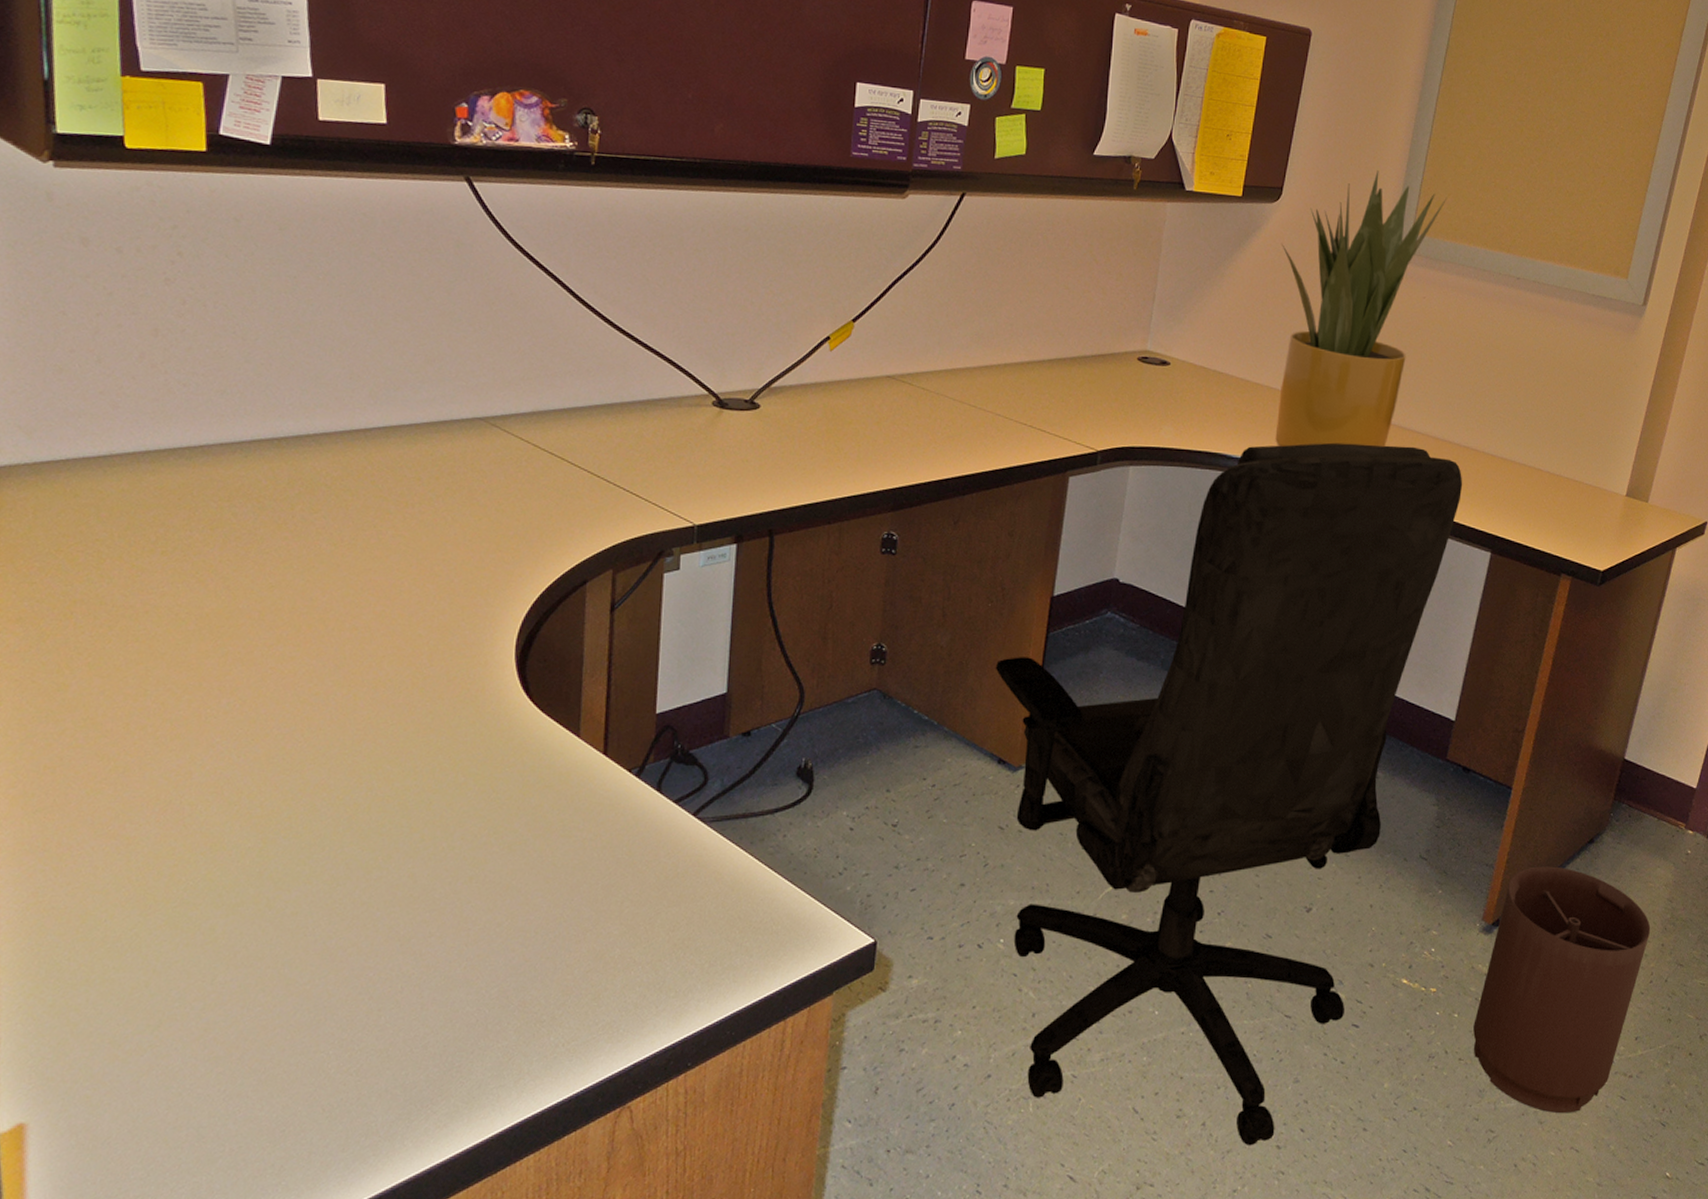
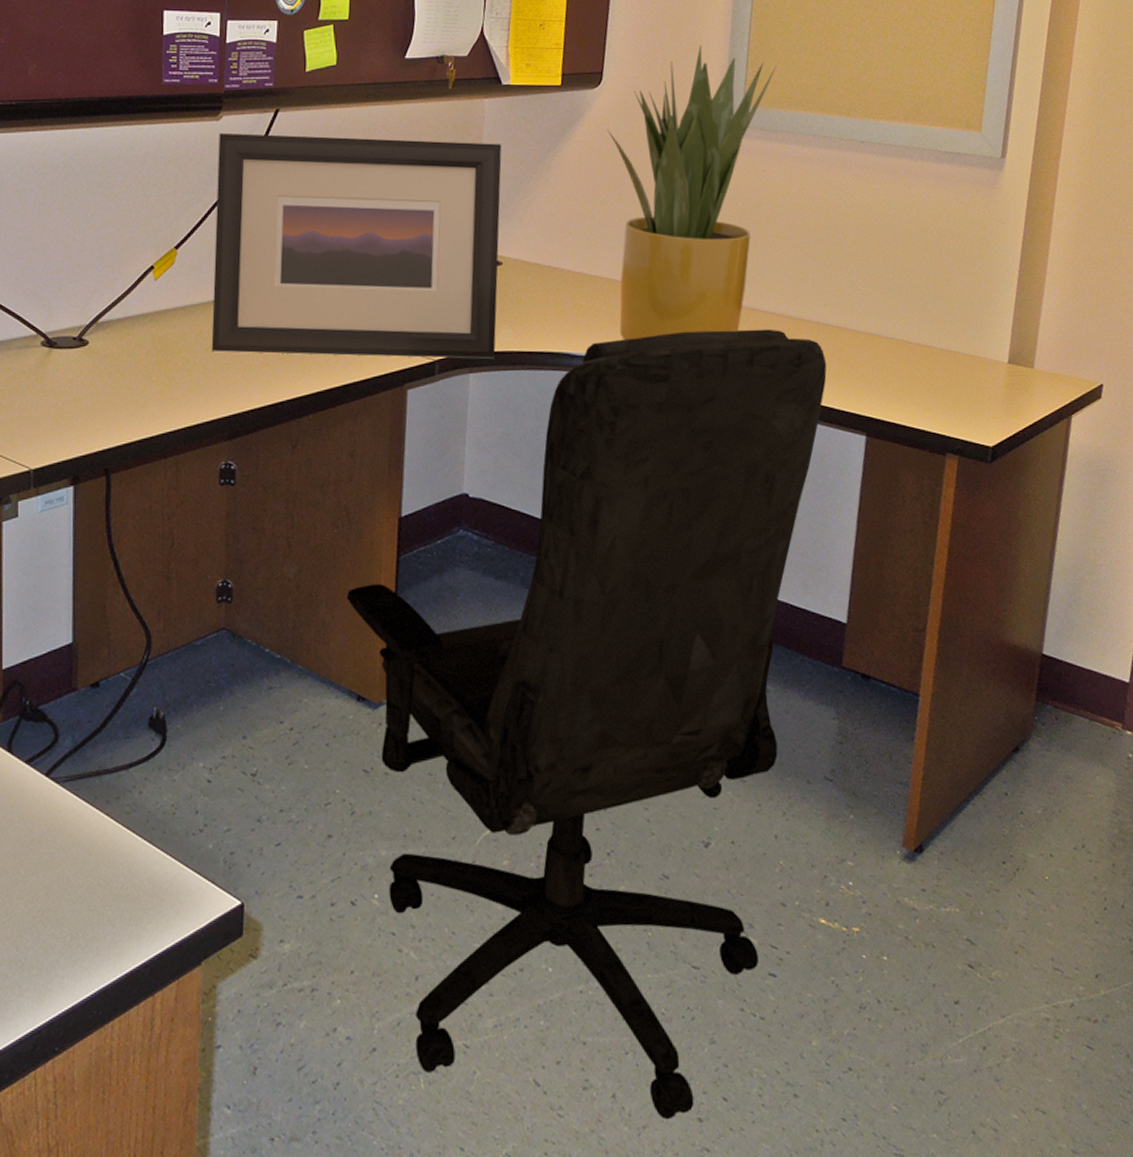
picture frame: none [881,211,1180,455] -> present [211,132,502,360]
trash can: present [1473,866,1651,1114] -> none [906,780,1098,1069]

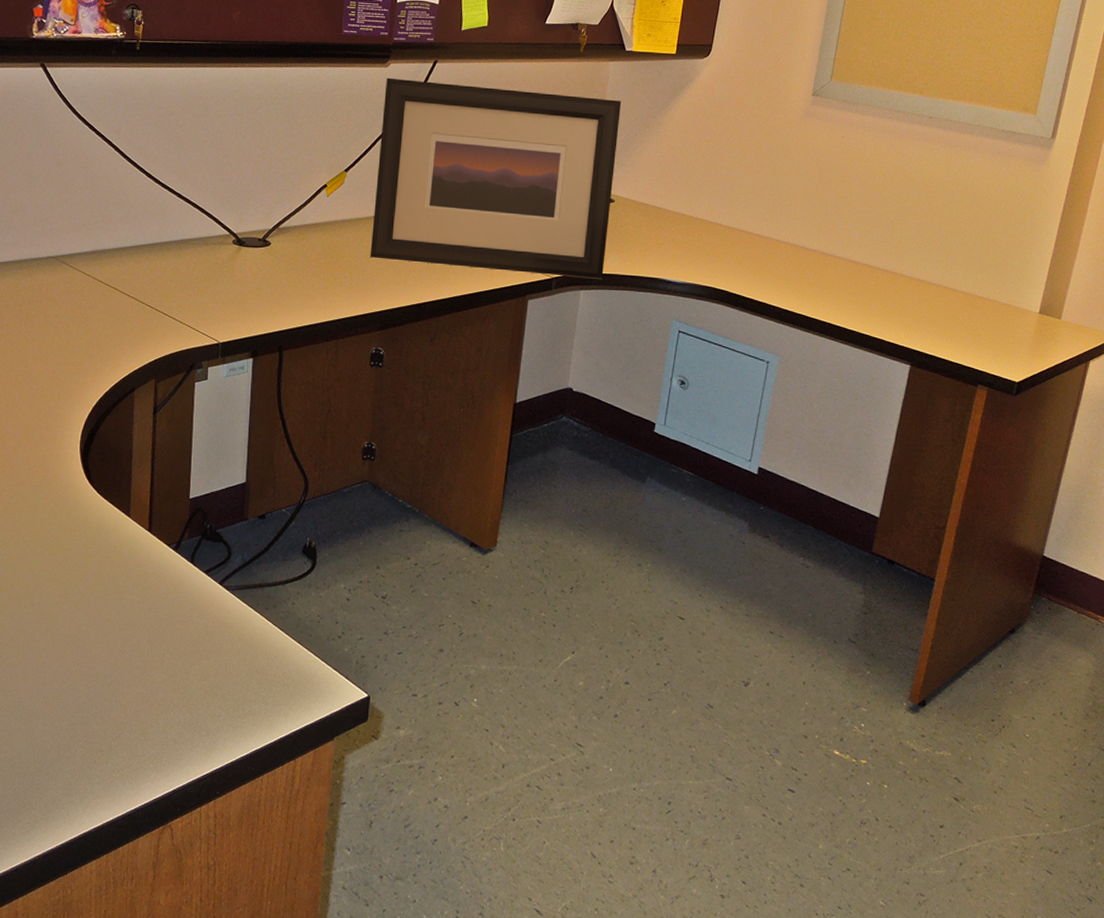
office chair: present [346,329,827,1120] -> none [467,267,883,894]
planter: present [607,45,777,340] -> none [709,26,863,272]

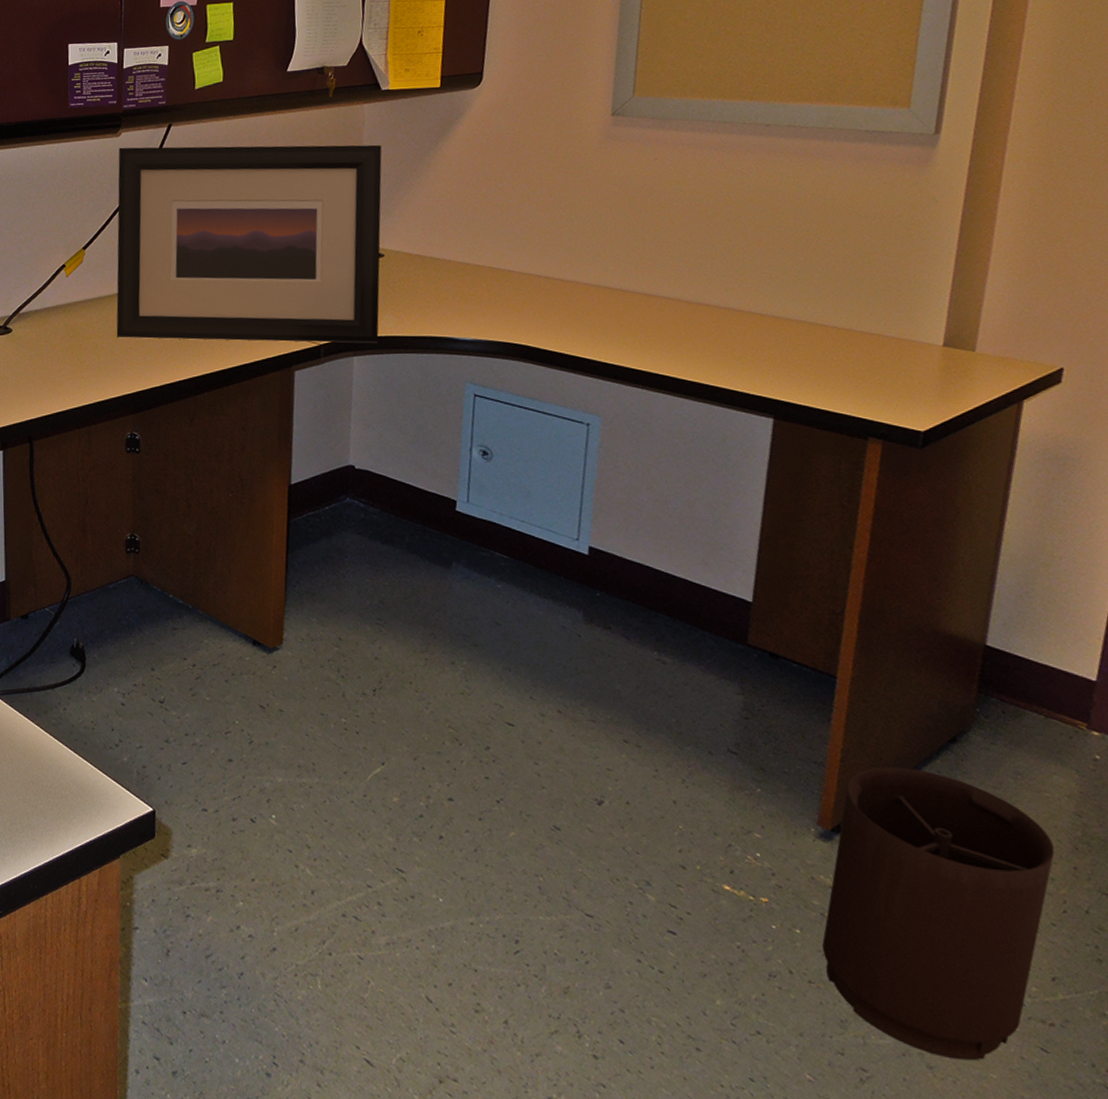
trash can: none [902,652,1073,883] -> present [822,766,1055,1061]

